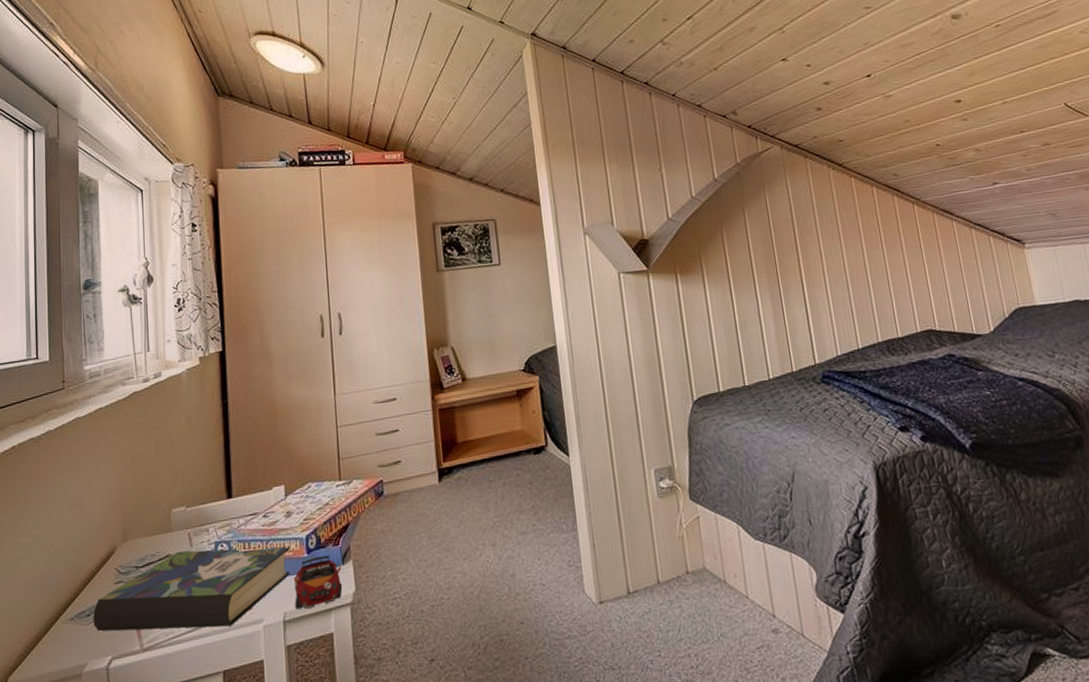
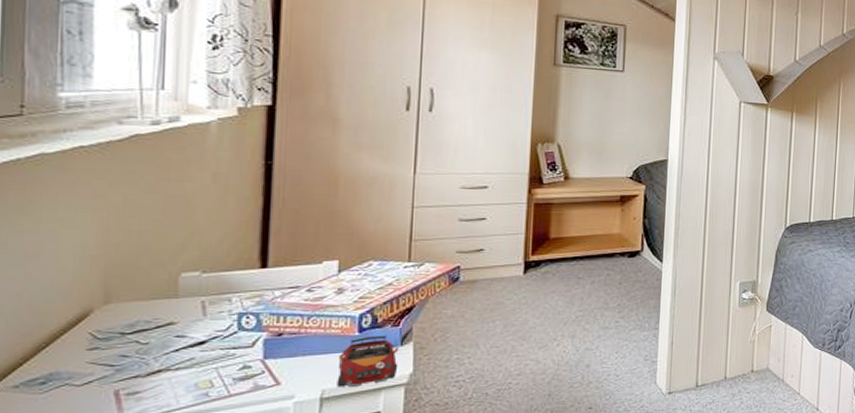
book: present [93,546,290,632] -> none [50,319,338,402]

